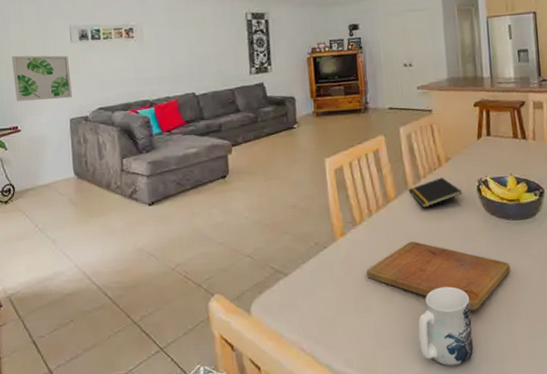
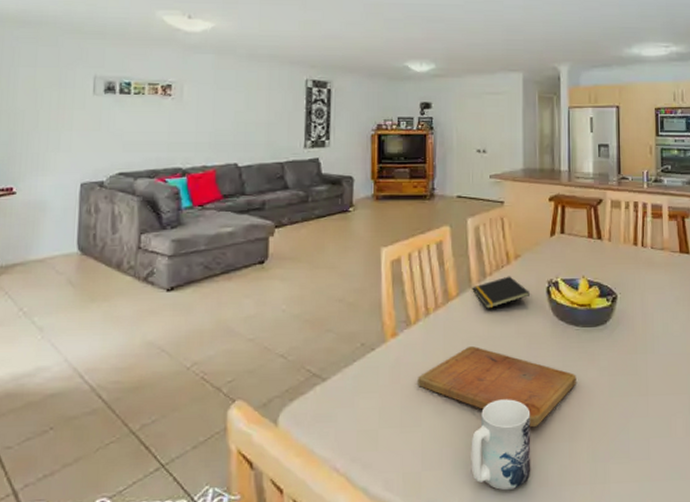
wall art: present [11,55,73,101] -> none [15,104,88,159]

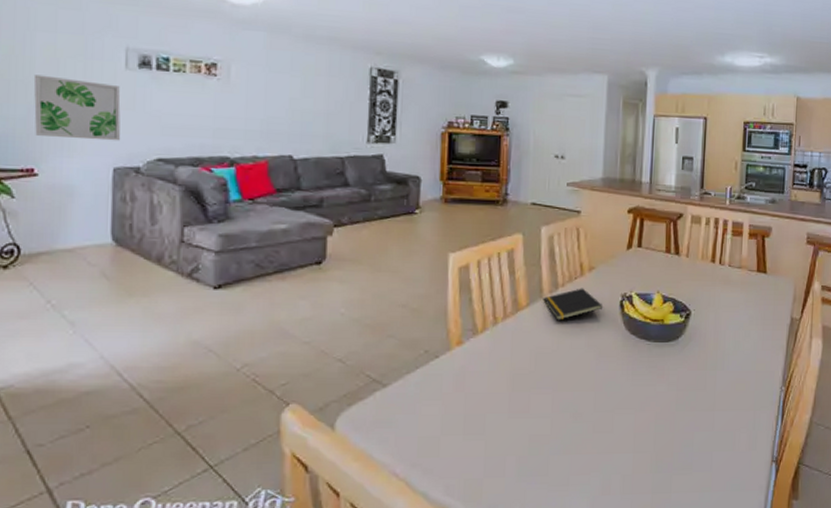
wall art: none [15,104,88,159] -> present [33,74,121,141]
cutting board: present [418,346,576,428] -> none [483,357,645,439]
mug: present [471,399,531,491] -> none [534,410,597,498]

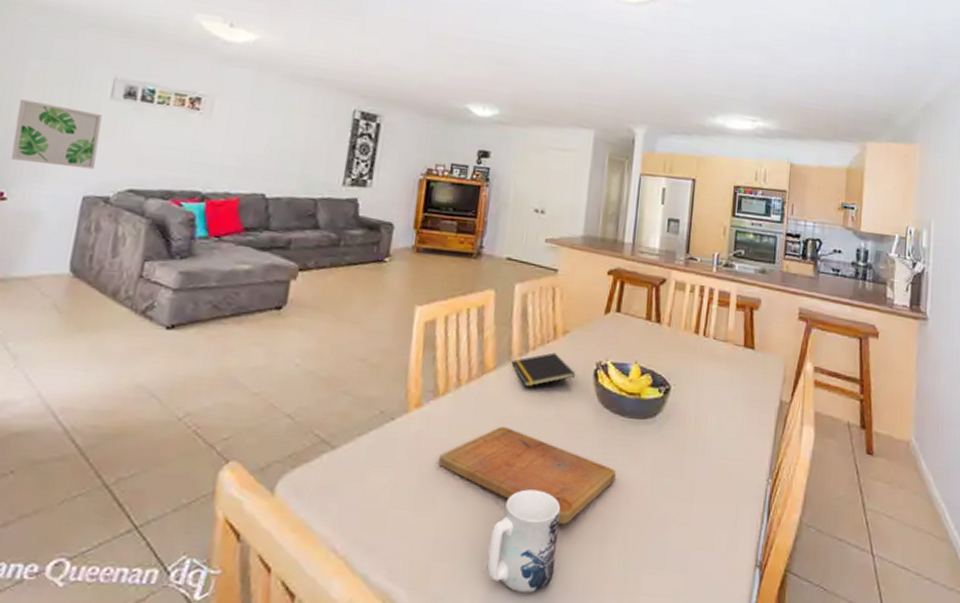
cutting board: none [483,357,645,439] -> present [438,427,616,525]
mug: none [534,410,597,498] -> present [487,489,561,594]

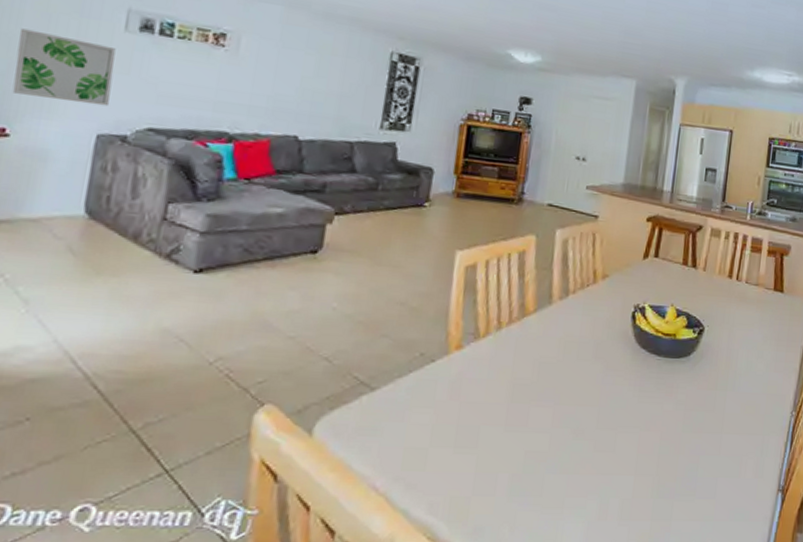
cutting board: present [438,427,616,525] -> none [479,367,651,458]
mug: present [487,489,561,594] -> none [526,426,598,522]
notepad: present [511,352,576,387] -> none [552,296,615,329]

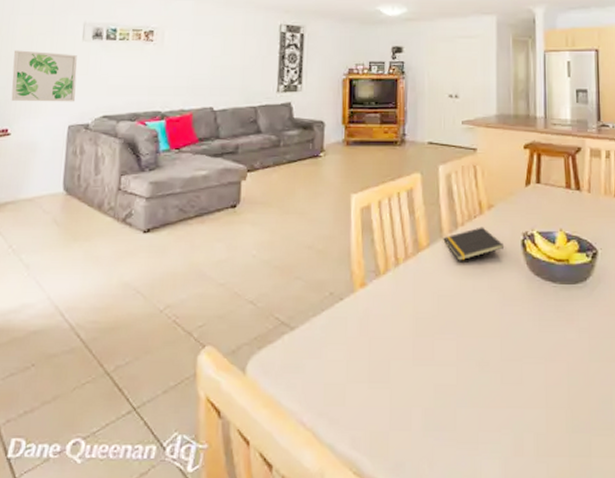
notepad: none [552,296,615,329] -> present [443,227,505,261]

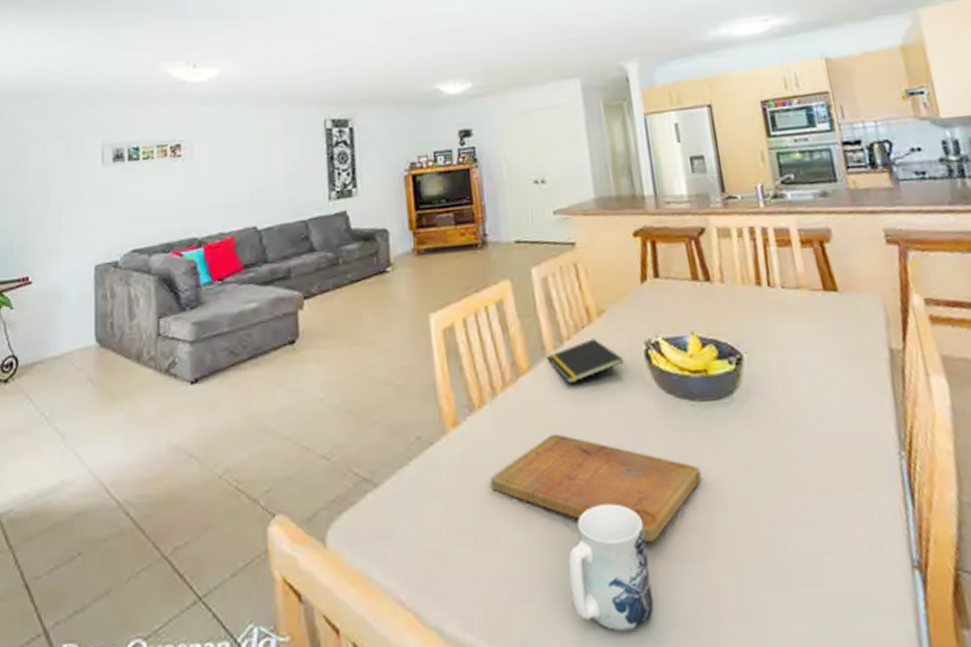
wall art: present [11,50,77,102] -> none [27,182,101,244]
cutting board: none [387,300,554,391] -> present [490,434,702,543]
mug: none [441,358,505,458] -> present [568,503,654,632]

